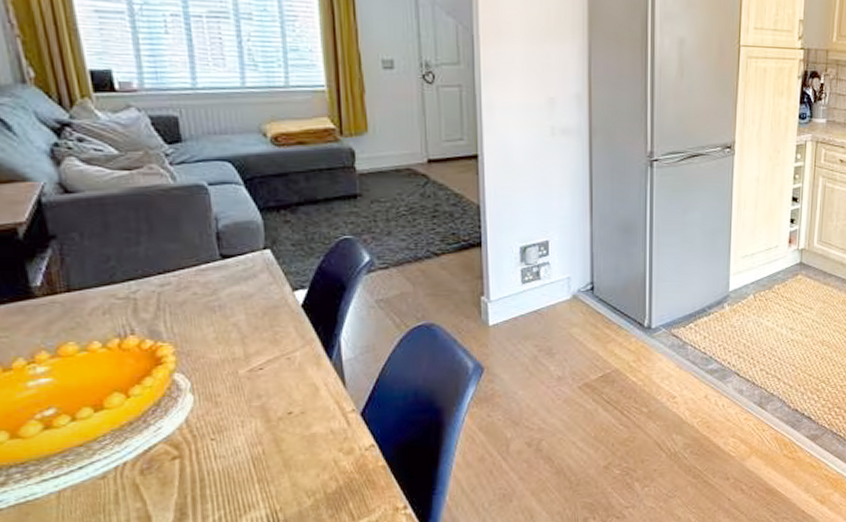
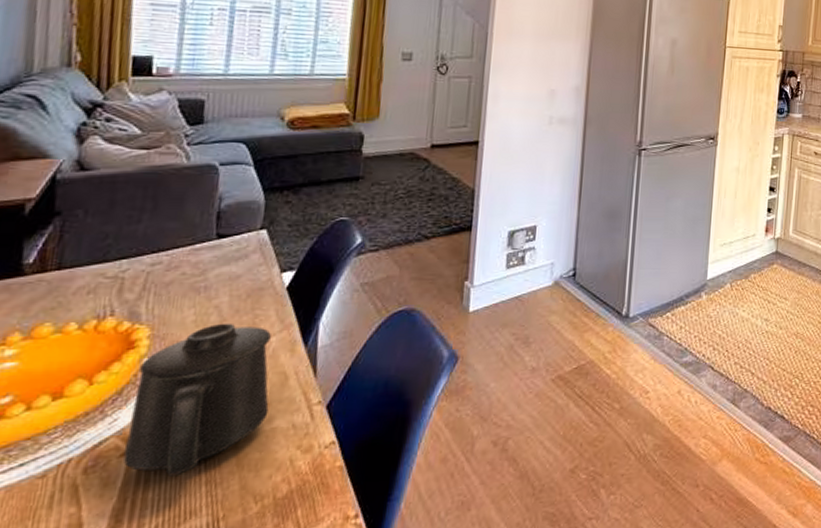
mug: none [172,339,305,476] -> present [122,323,271,477]

